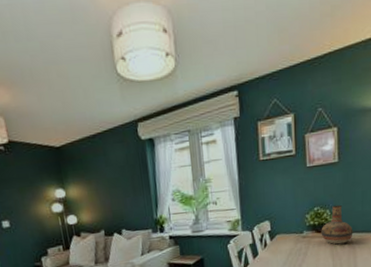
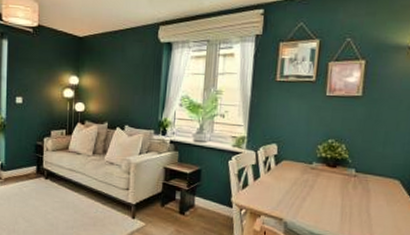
vase: present [321,204,353,245] -> none [332,141,370,184]

